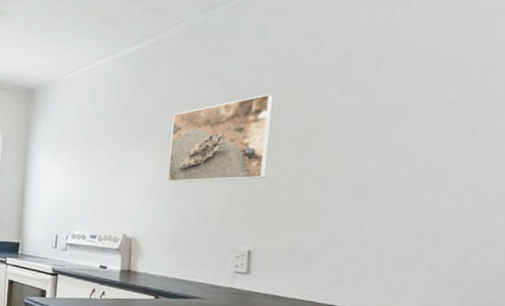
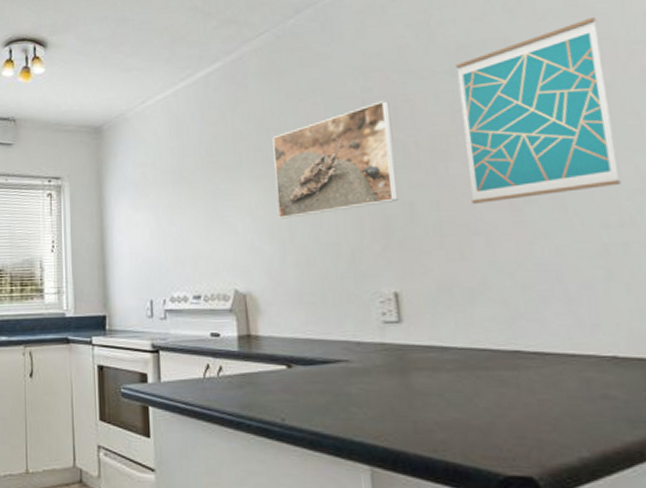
wall art: none [324,41,461,189] -> present [455,16,621,204]

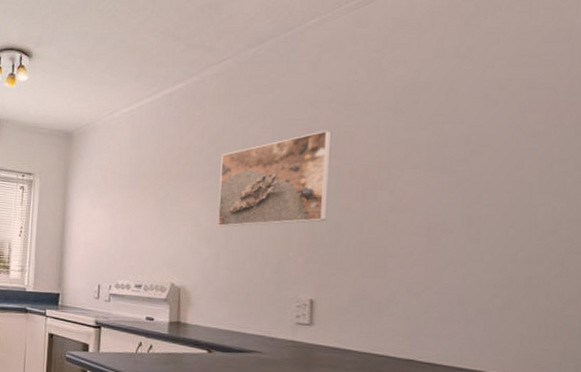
wall art: present [455,16,621,204] -> none [393,67,543,230]

